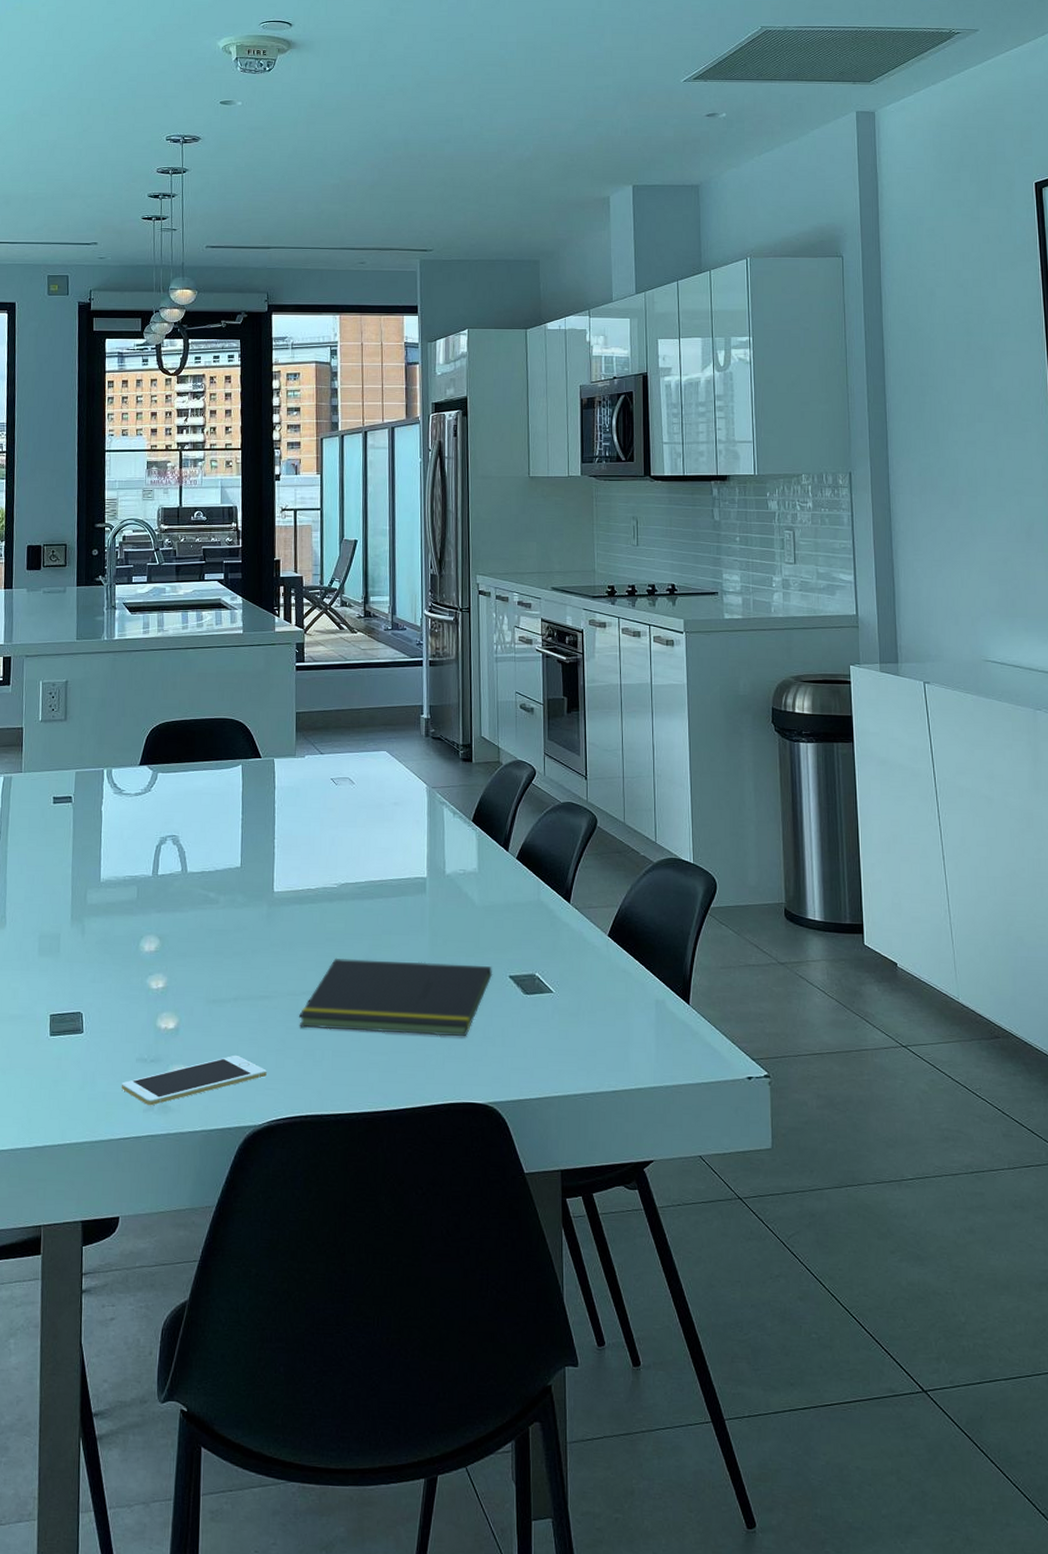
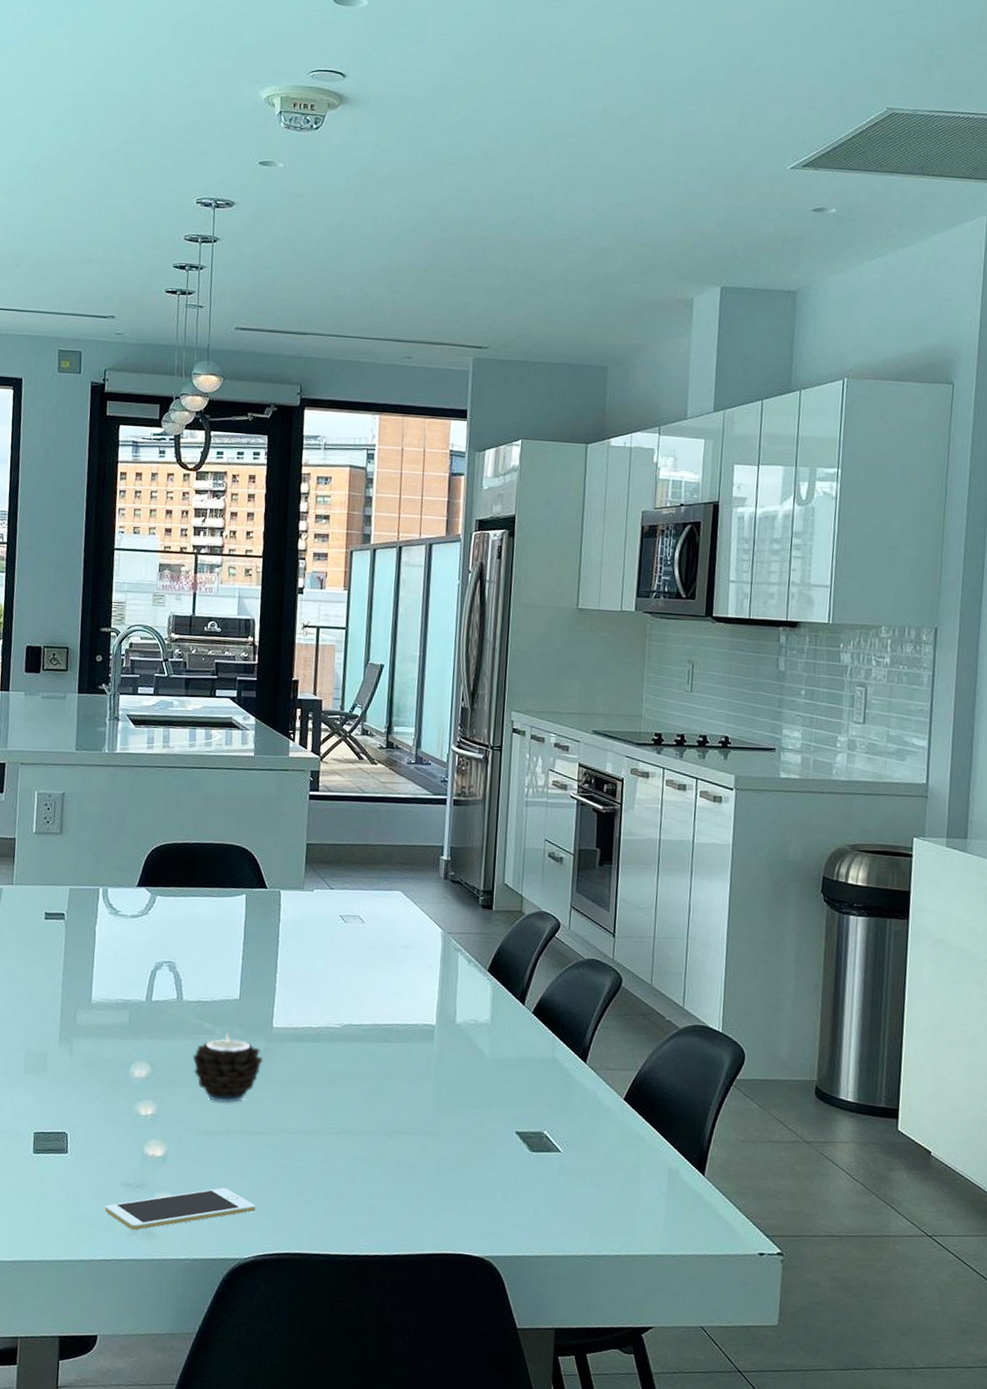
candle: none [199,901,266,970] -> present [192,1033,263,1103]
notepad: present [299,957,493,1036] -> none [291,1099,499,1188]

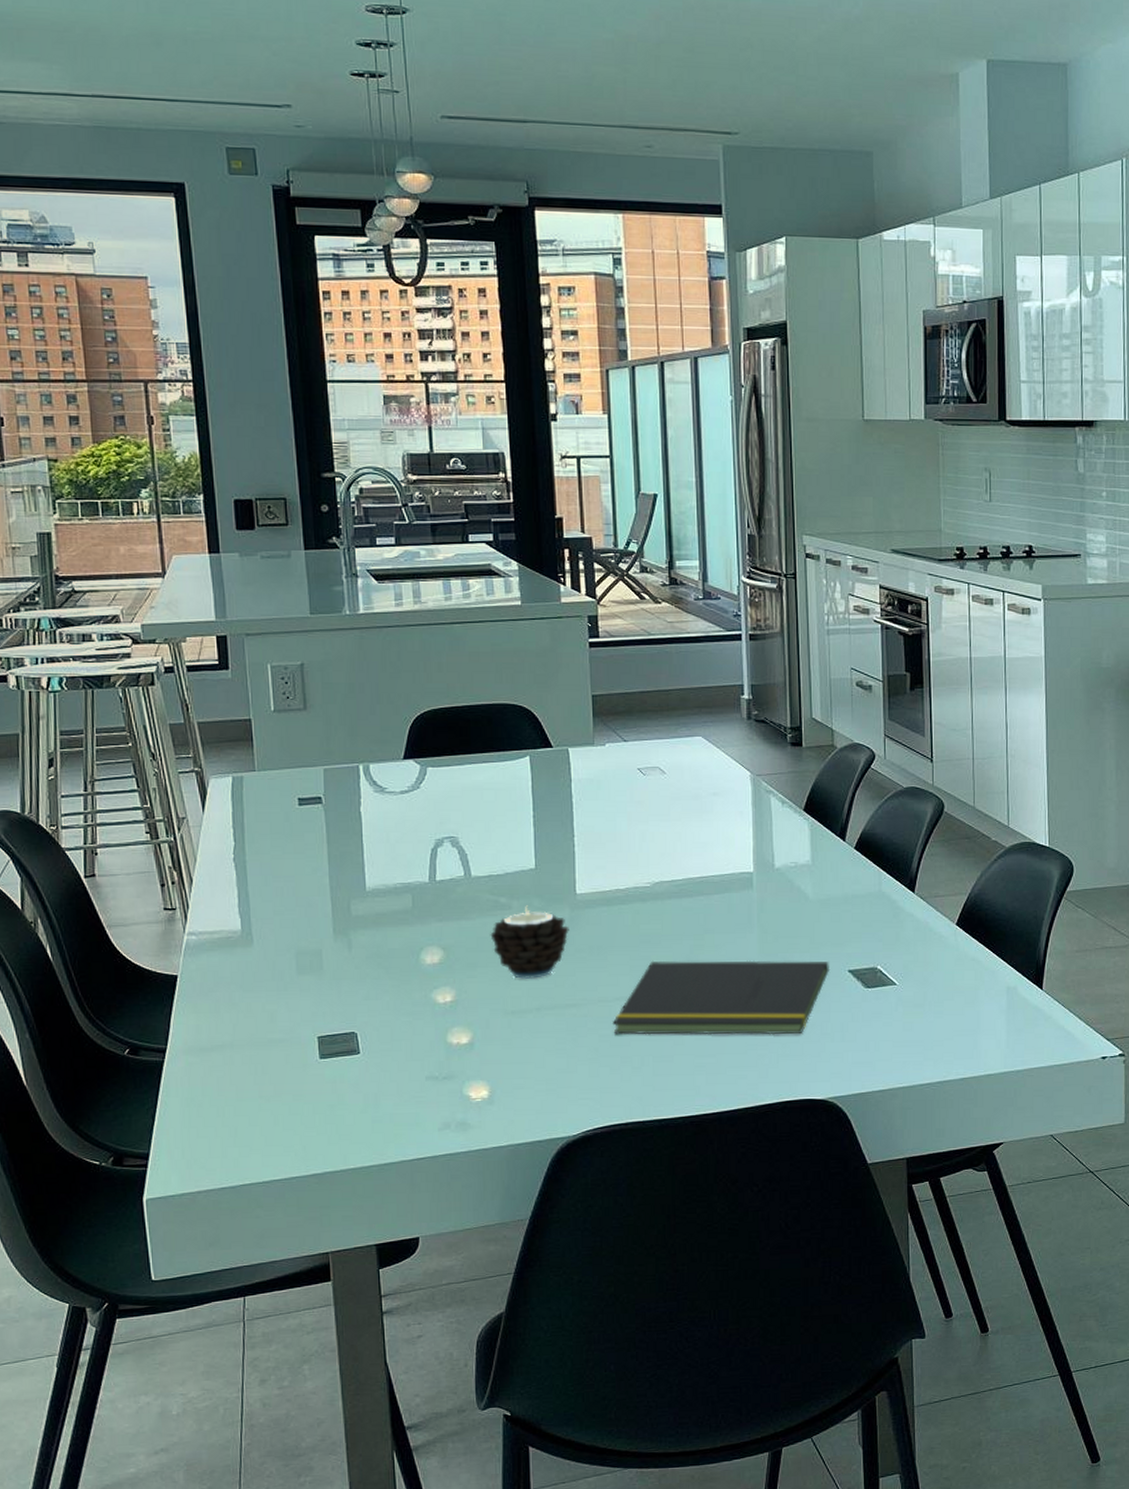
cell phone: present [104,1187,256,1231] -> none [410,1066,579,1124]
notepad: none [291,1099,499,1188] -> present [613,960,831,1035]

